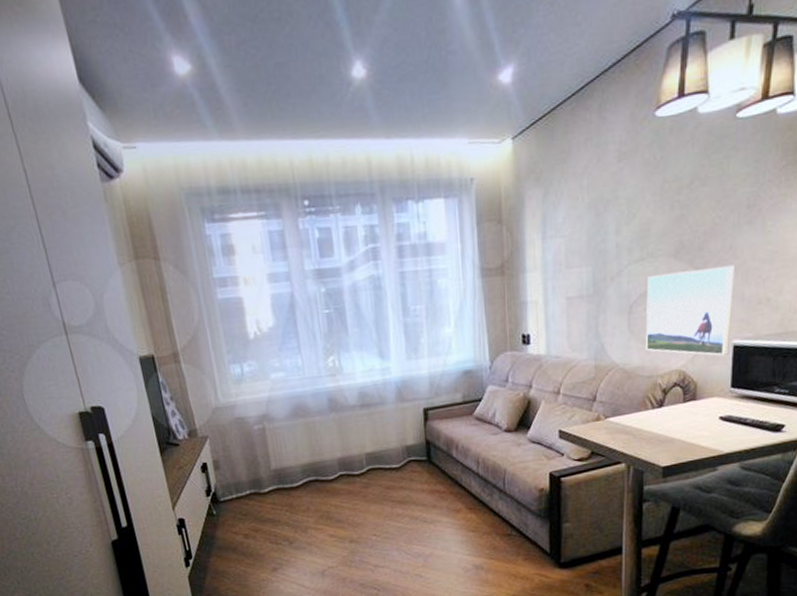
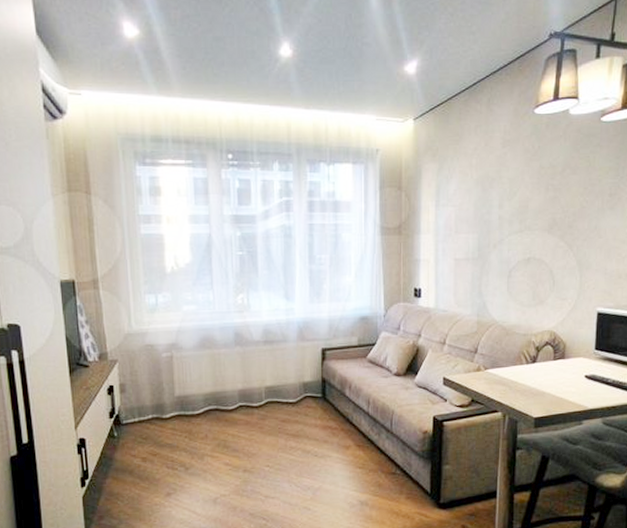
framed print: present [645,265,734,356] -> none [521,242,599,321]

